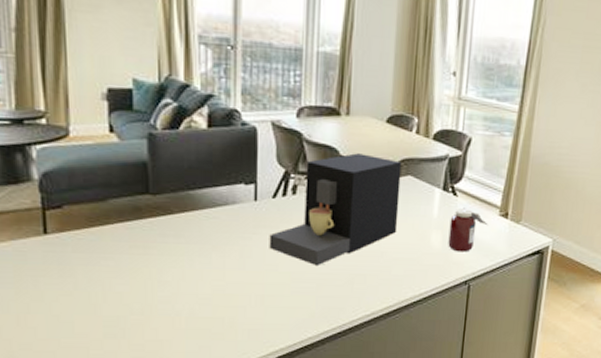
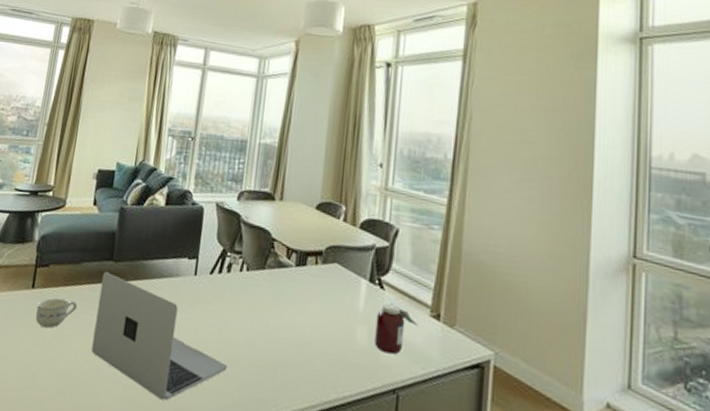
cup: none [56,241,111,274] -> present [35,298,77,328]
laptop: none [139,207,302,324] -> present [91,272,228,401]
coffee maker: present [269,153,402,267] -> none [202,237,329,350]

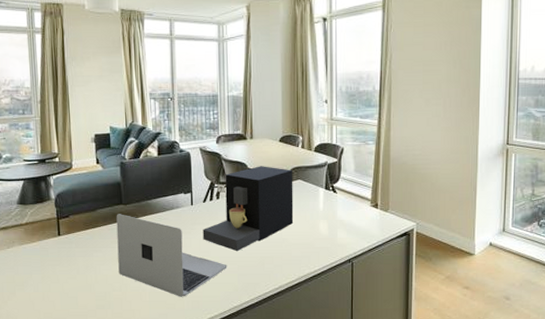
cup: present [35,298,77,328] -> none [66,239,100,263]
coffee maker: none [202,237,329,350] -> present [203,166,294,252]
jar: present [374,303,418,355] -> none [333,202,363,237]

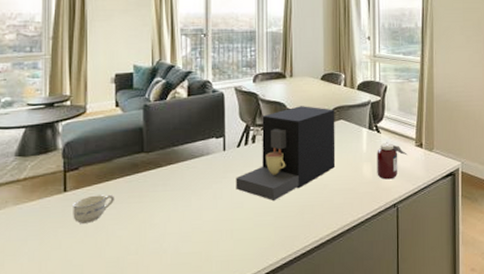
cup: none [66,239,100,263] -> present [73,194,114,224]
laptop: present [116,214,227,297] -> none [136,163,263,257]
jar: none [333,202,363,237] -> present [377,142,408,180]

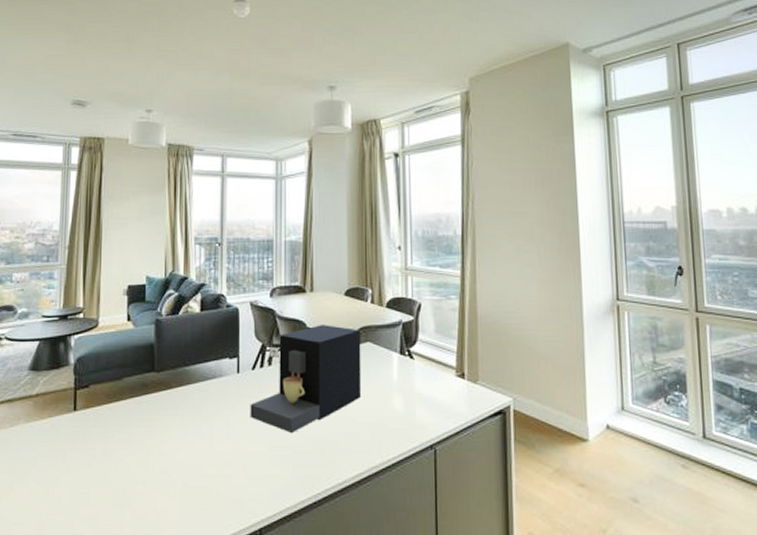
cup: present [73,194,114,224] -> none [81,416,123,446]
jar: present [377,142,408,180] -> none [409,370,447,415]

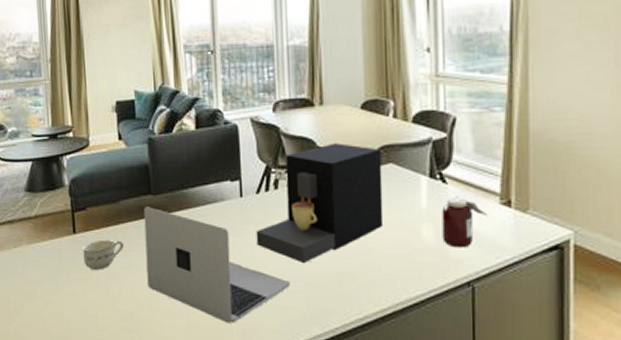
cup: none [81,416,123,446] -> present [83,239,123,270]
laptop: none [144,383,279,494] -> present [143,207,291,324]
jar: none [409,370,447,415] -> present [442,196,488,248]

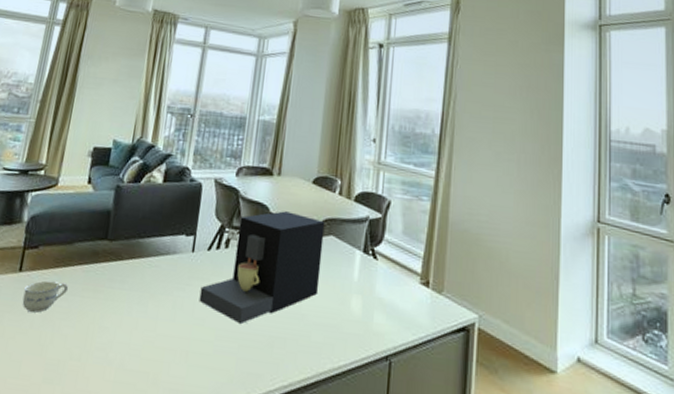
laptop: present [143,207,291,324] -> none [82,251,225,382]
jar: present [442,196,488,248] -> none [368,272,409,323]

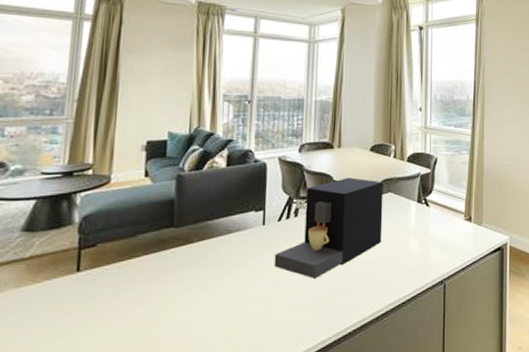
cup: present [22,280,68,313] -> none [85,274,136,308]

